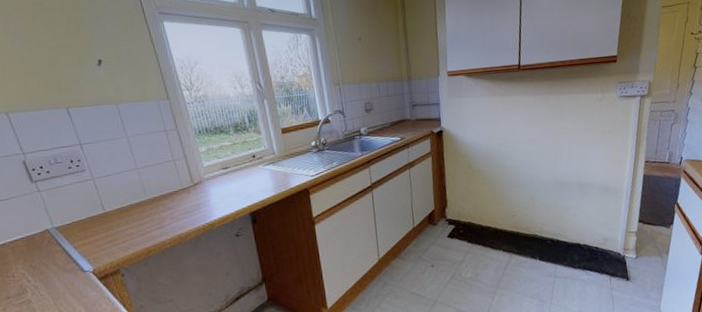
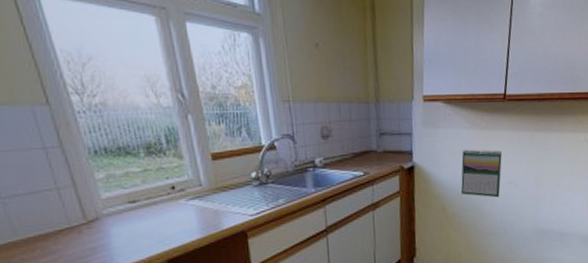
calendar: none [483,112,520,155] -> present [461,149,502,198]

